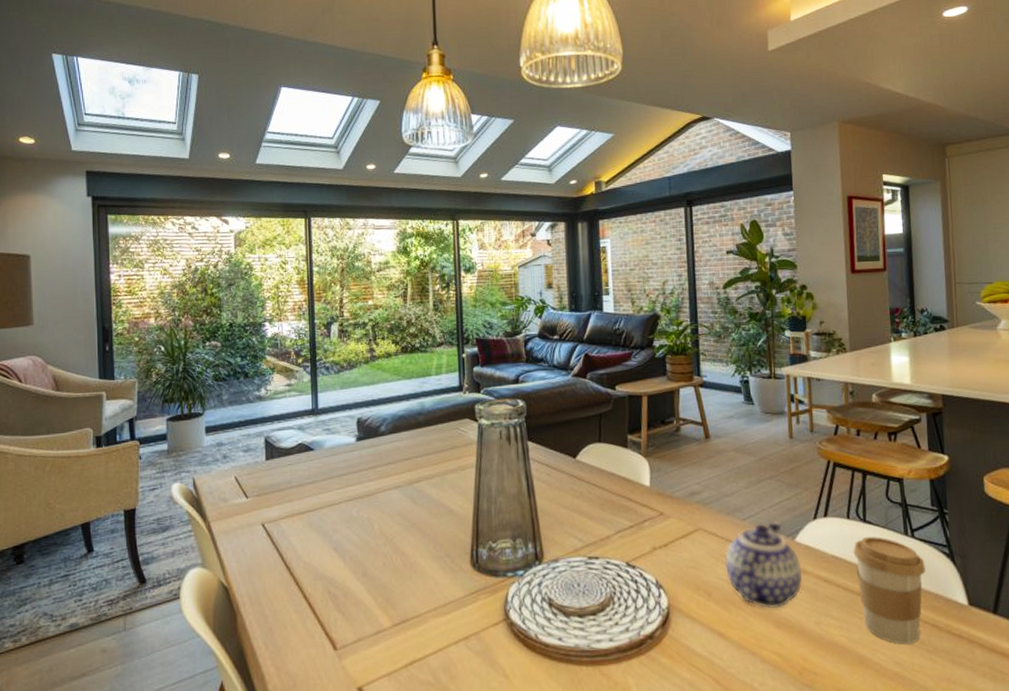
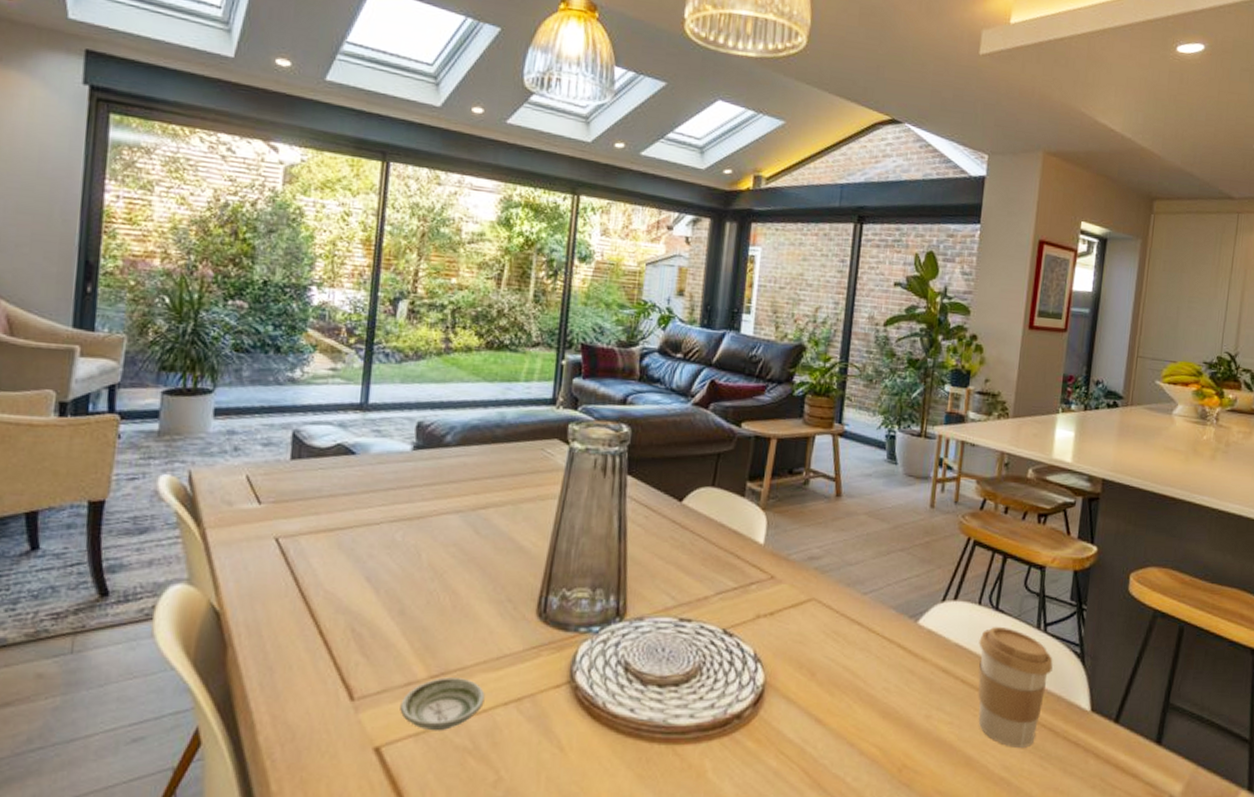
saucer: none [373,624,439,670] -> present [400,677,485,731]
teapot: present [725,521,803,609] -> none [835,599,921,697]

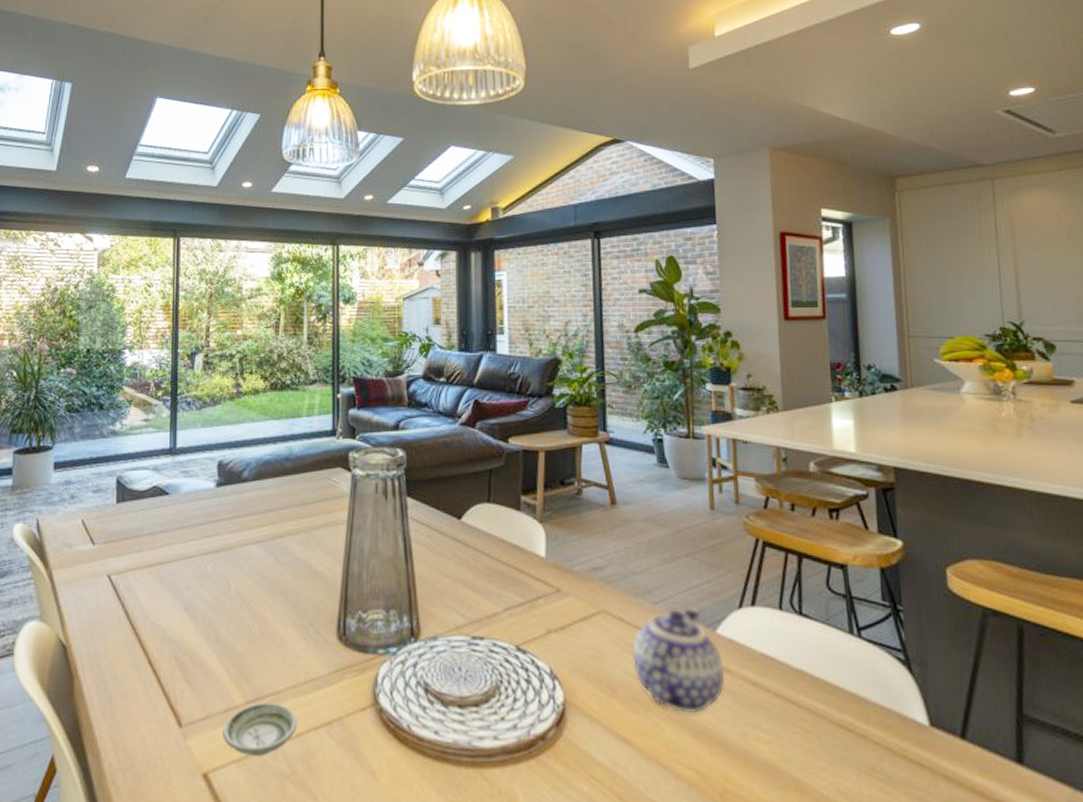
teapot: none [835,599,921,697] -> present [632,607,726,714]
coffee cup: present [978,626,1053,748] -> none [786,632,876,769]

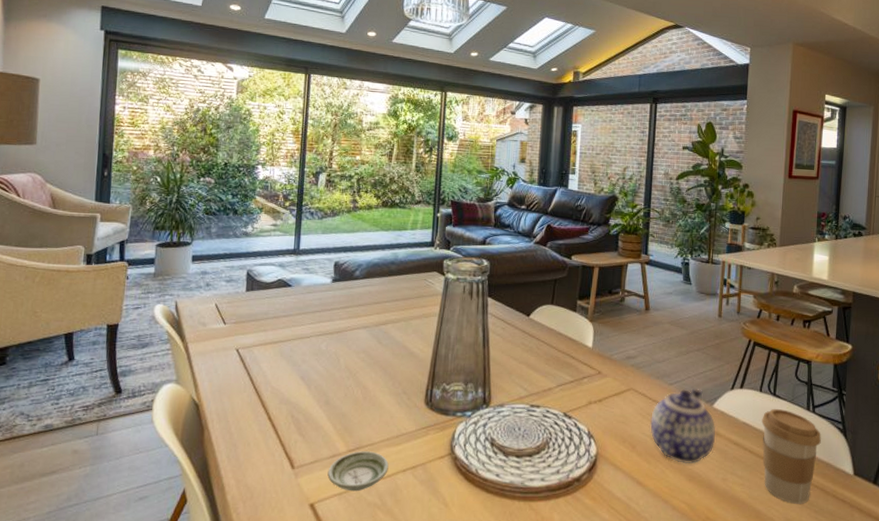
coffee cup: none [786,632,876,769] -> present [761,408,821,504]

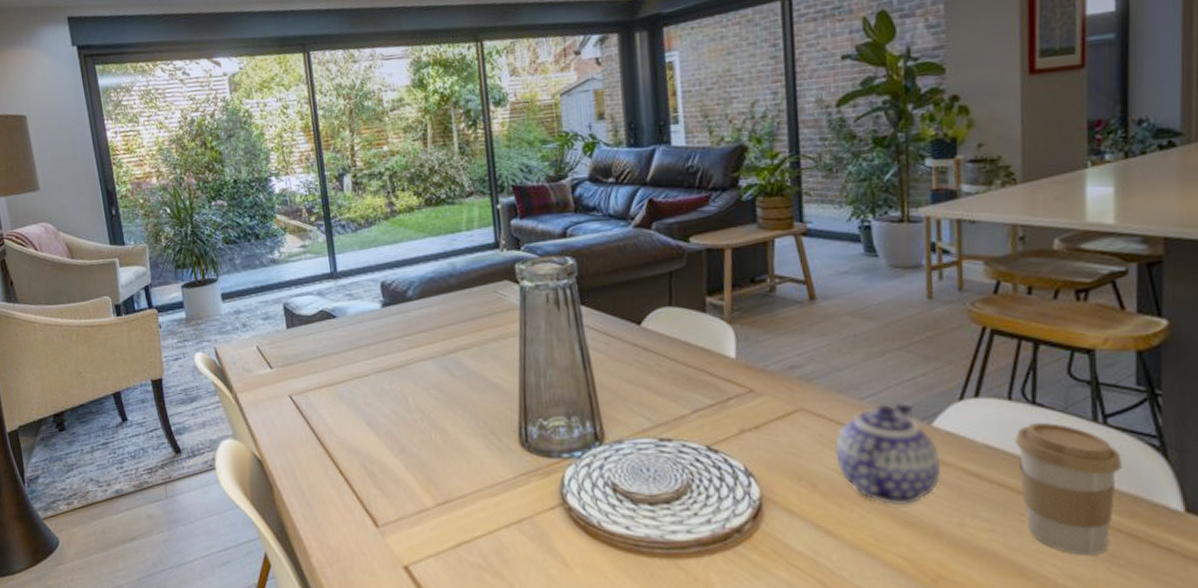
saucer: present [327,451,389,492] -> none [417,505,488,551]

